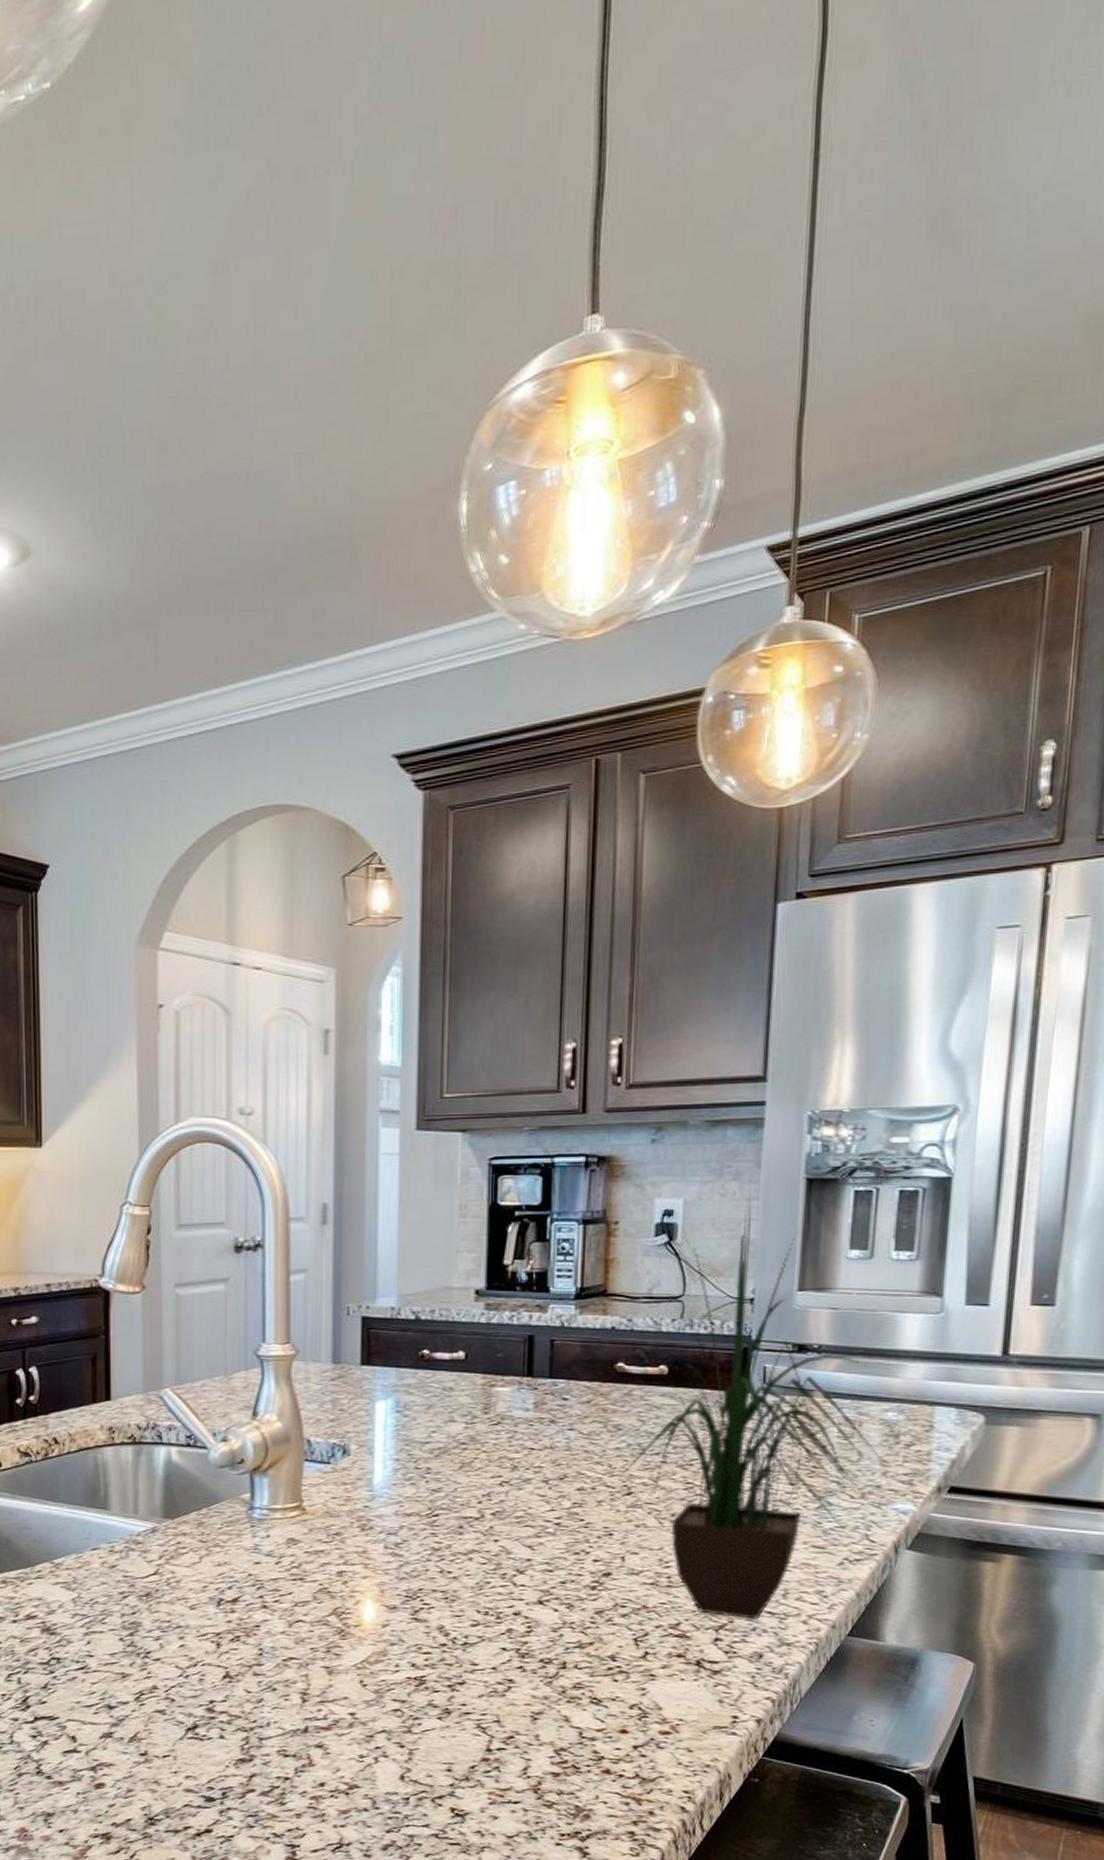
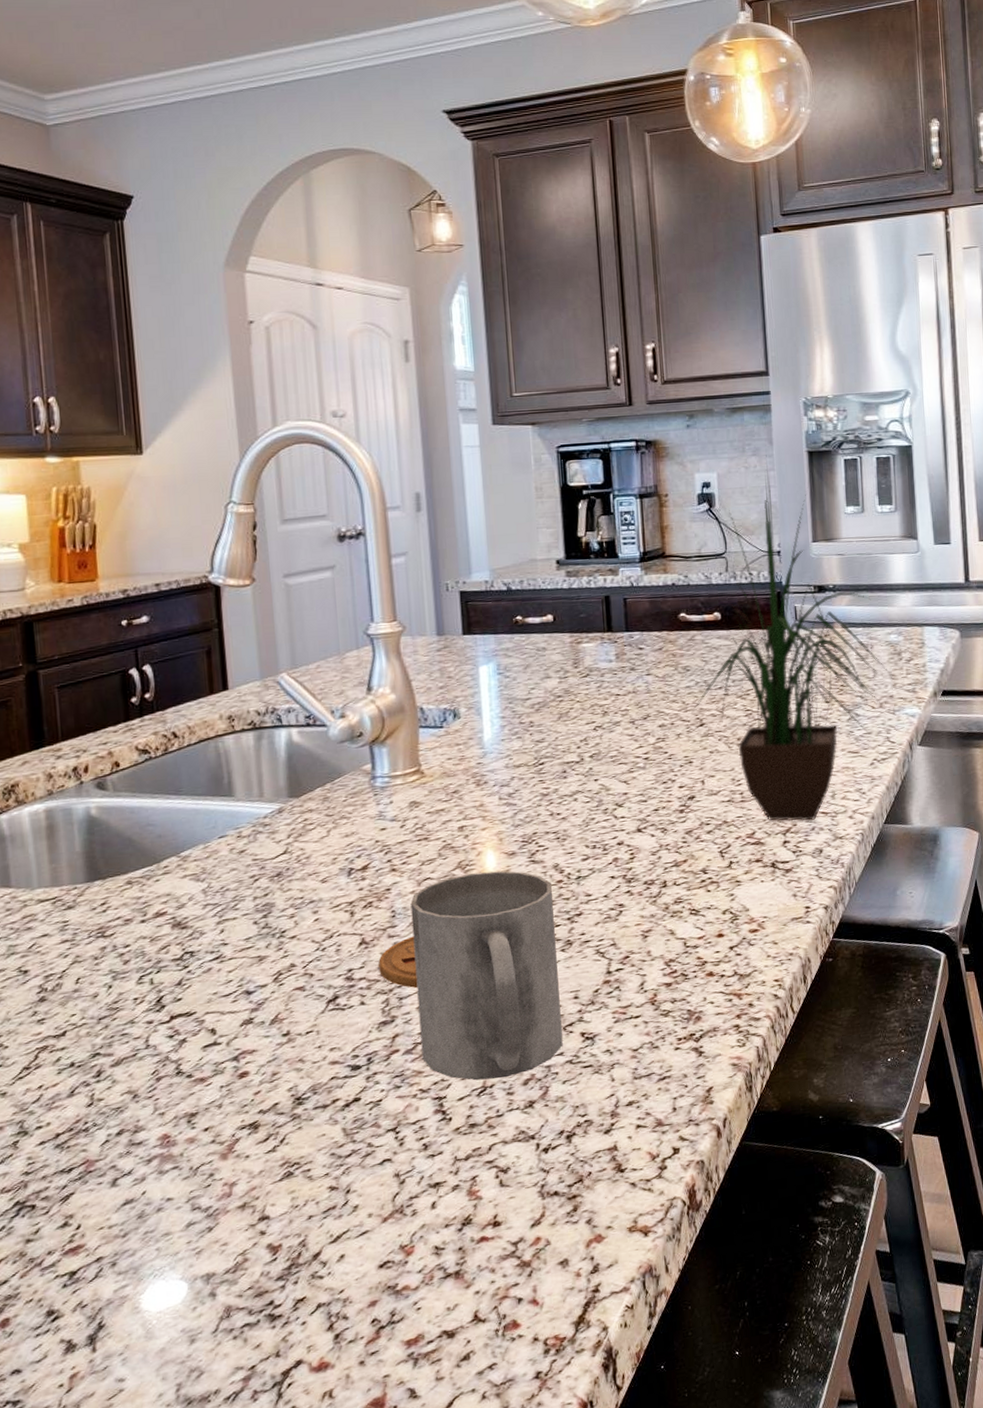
coaster: none [241,1678,280,1732] -> present [378,936,418,989]
mug: none [278,1622,434,1839] -> present [410,871,563,1081]

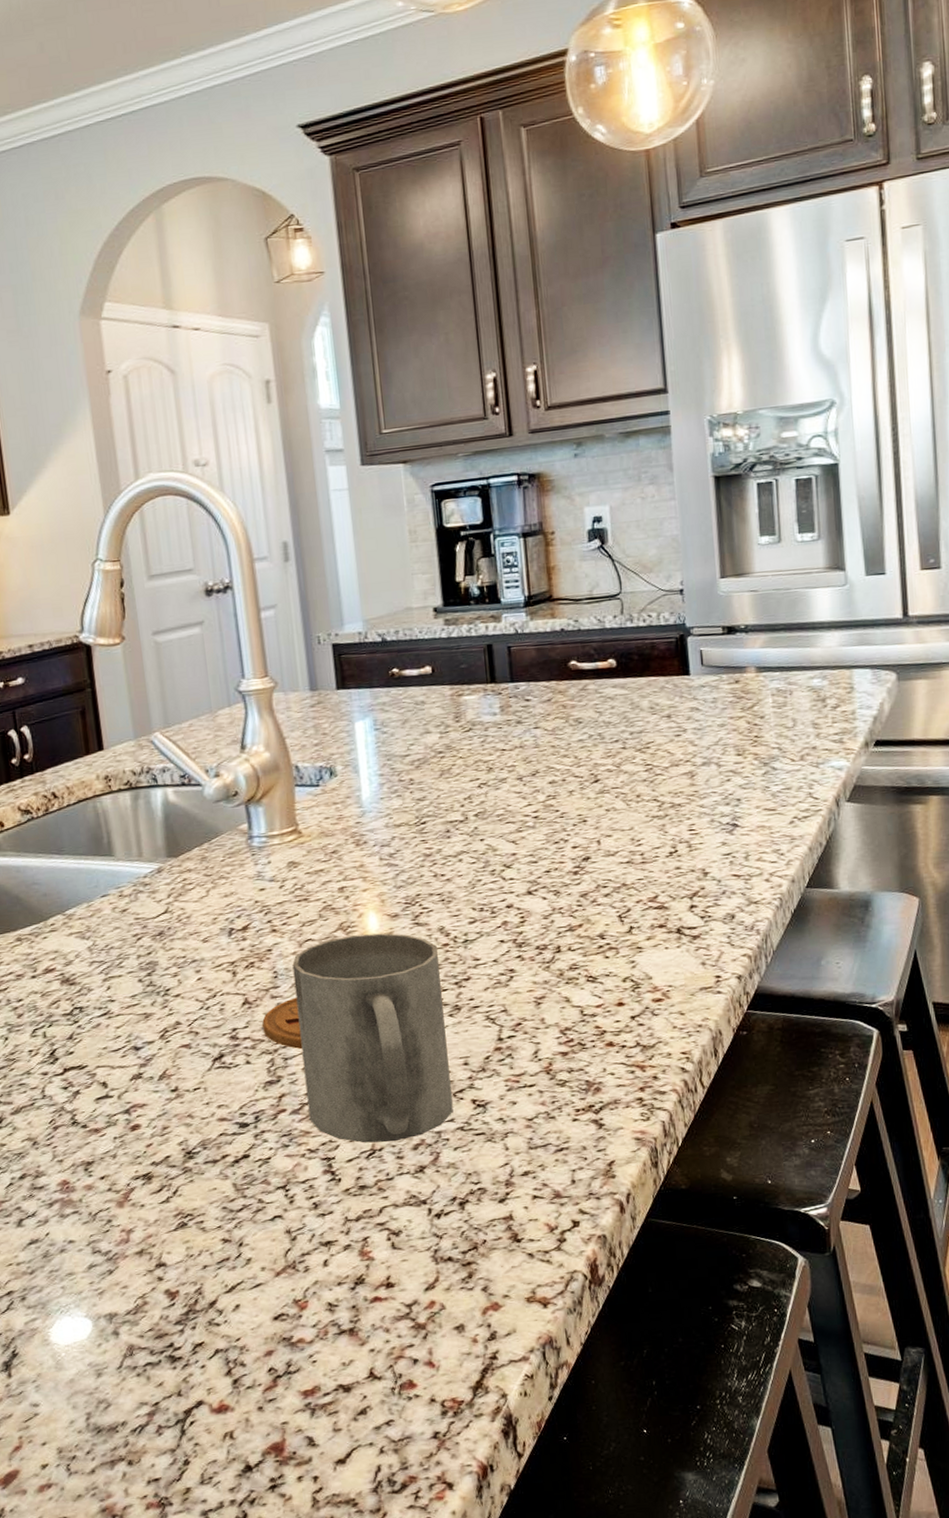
potted plant: present [691,455,890,822] -> none [584,483,812,885]

